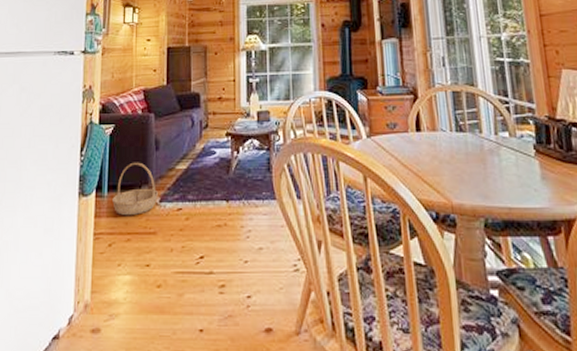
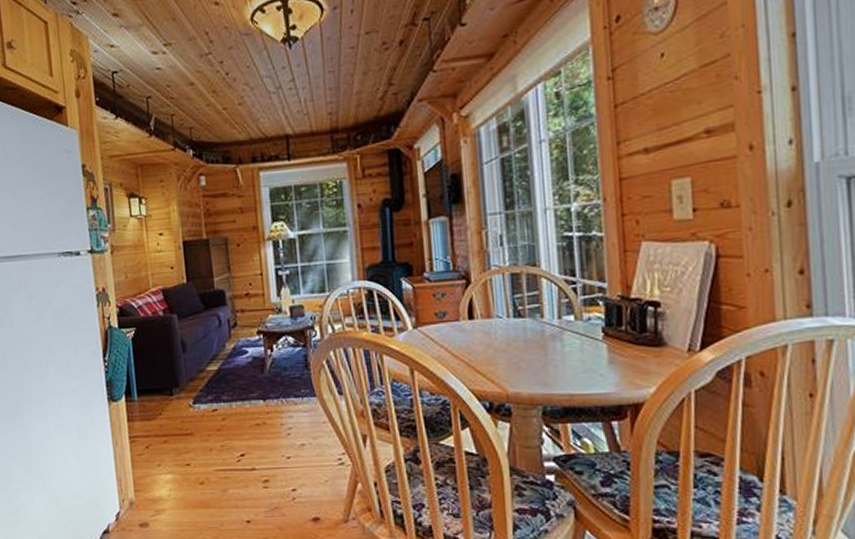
basket: present [112,162,159,216] -> none [143,365,192,419]

